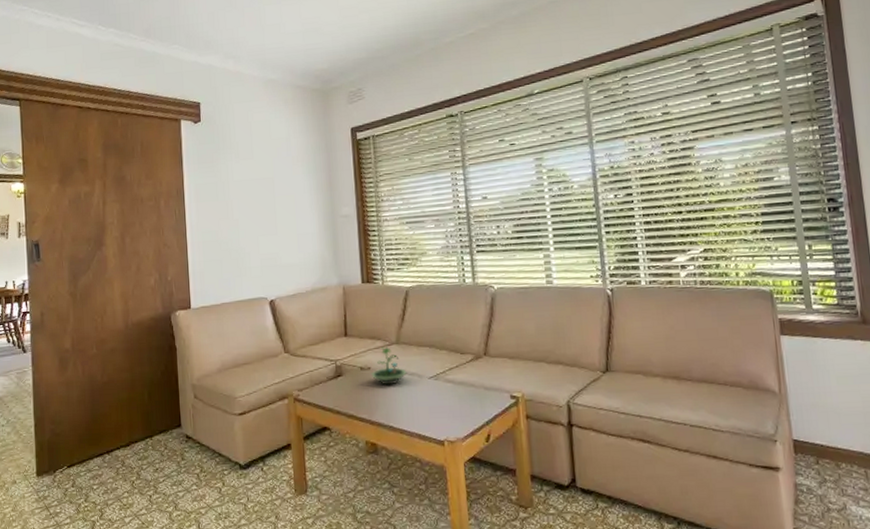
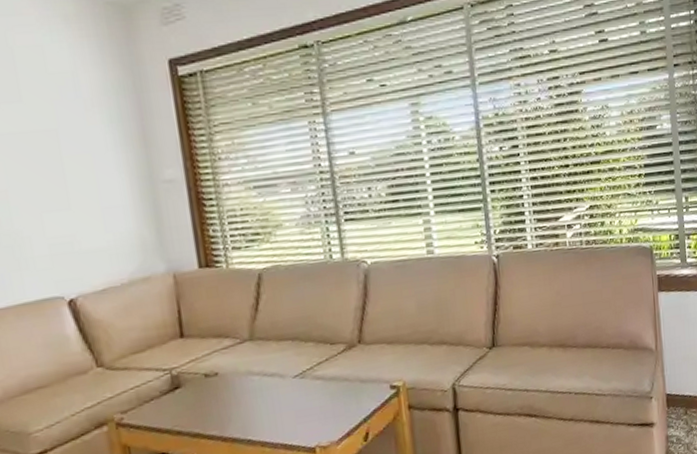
terrarium: present [371,346,407,386] -> none [218,344,266,393]

